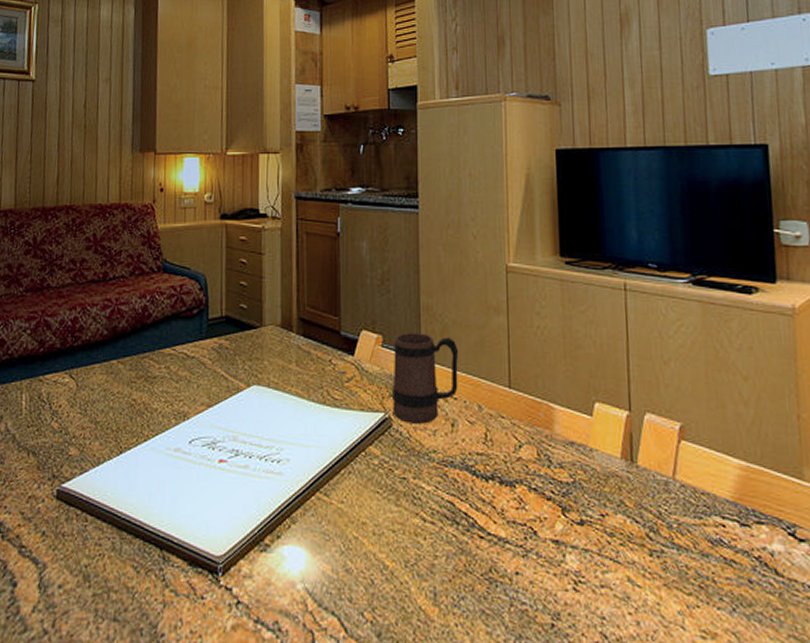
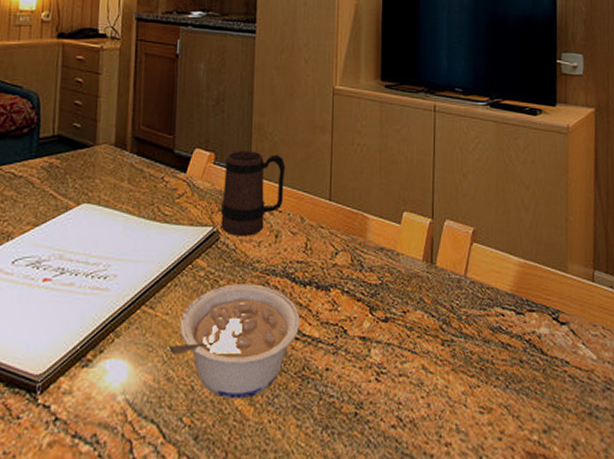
legume: none [343,474,485,598] -> present [166,284,301,399]

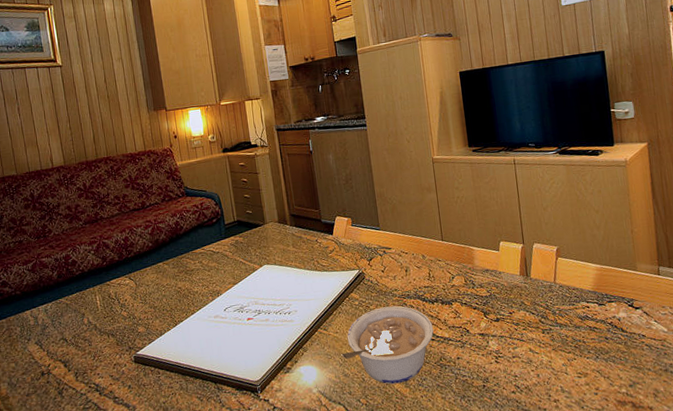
mug: present [220,150,286,236] -> none [360,212,408,275]

